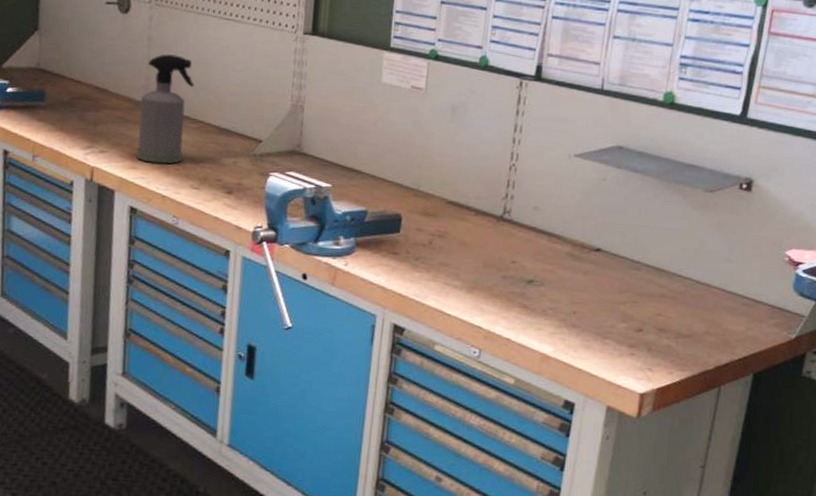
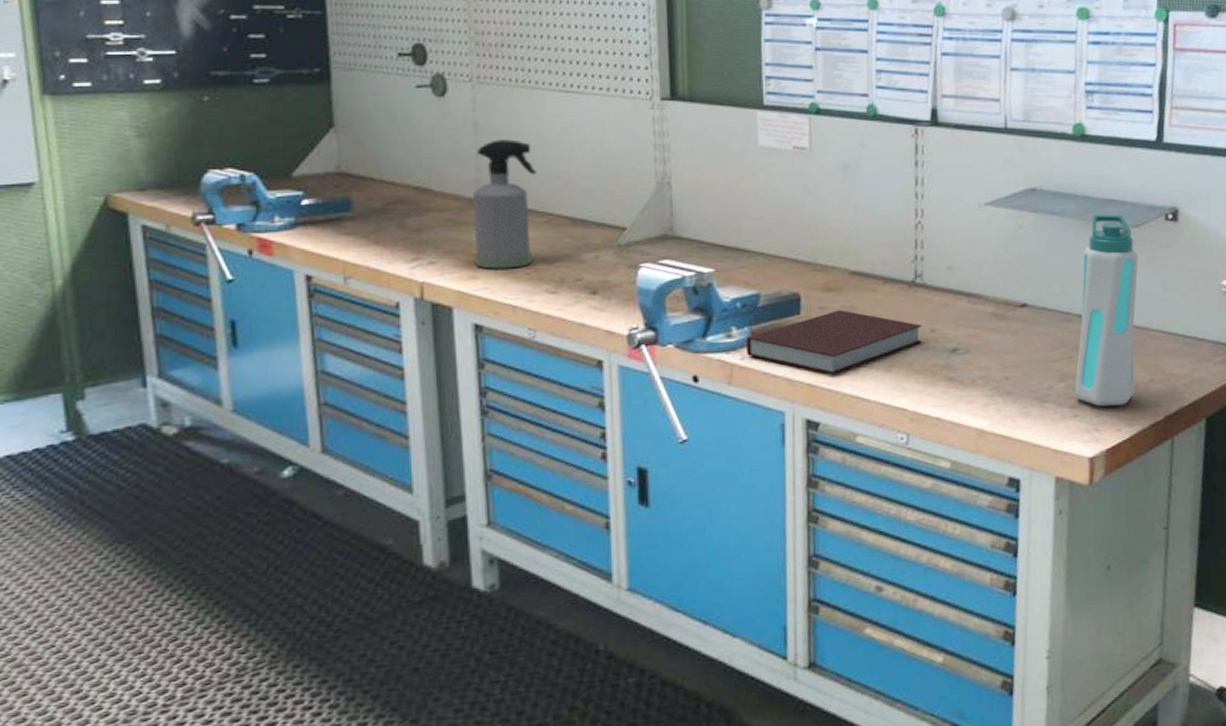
notebook: none [350,233,504,289] -> present [745,310,922,374]
water bottle: none [634,177,709,351] -> present [1074,214,1138,407]

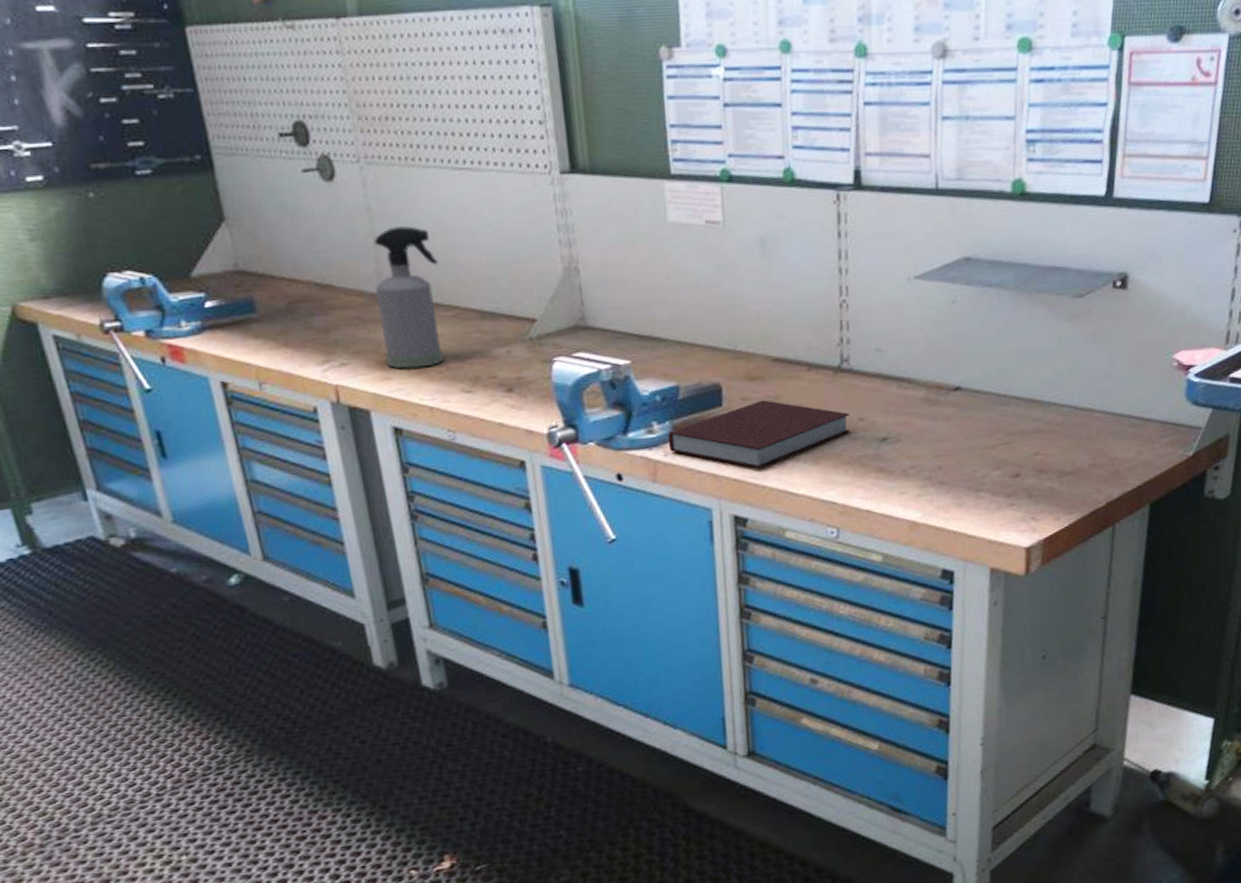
water bottle: present [1074,214,1138,407] -> none [1010,283,1082,495]

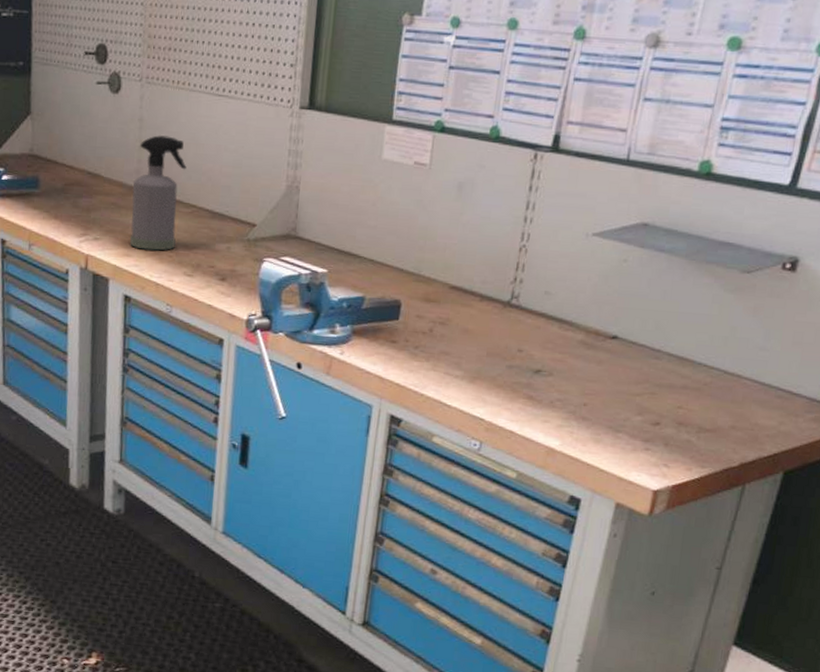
notebook: present [668,400,850,469] -> none [346,320,511,378]

